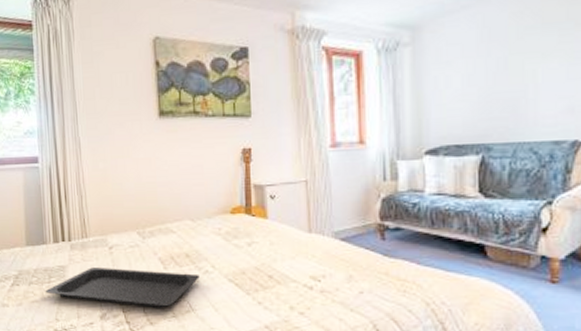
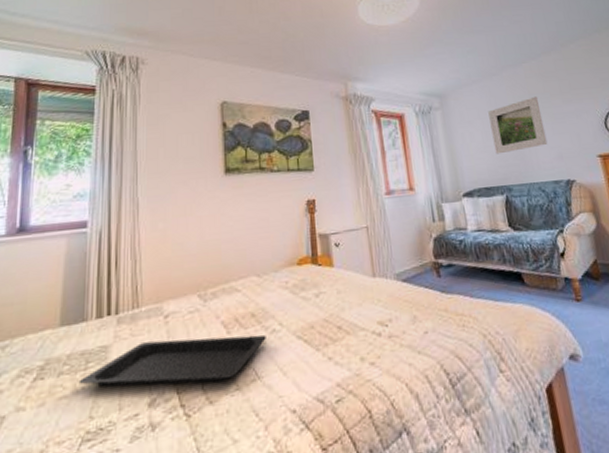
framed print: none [476,26,556,105] -> present [488,96,548,154]

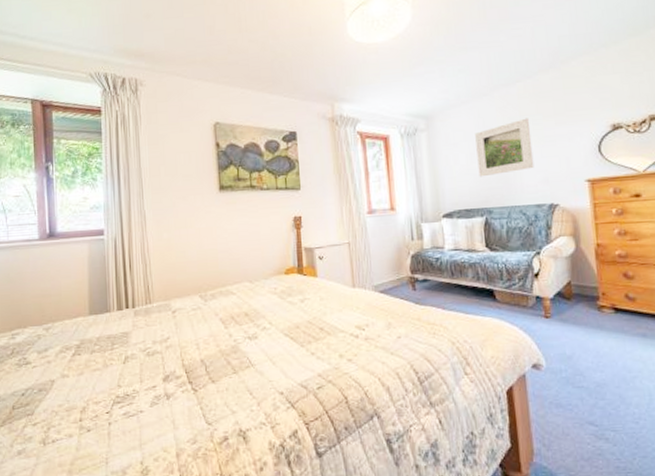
serving tray: present [78,335,266,387] -> none [107,331,258,367]

